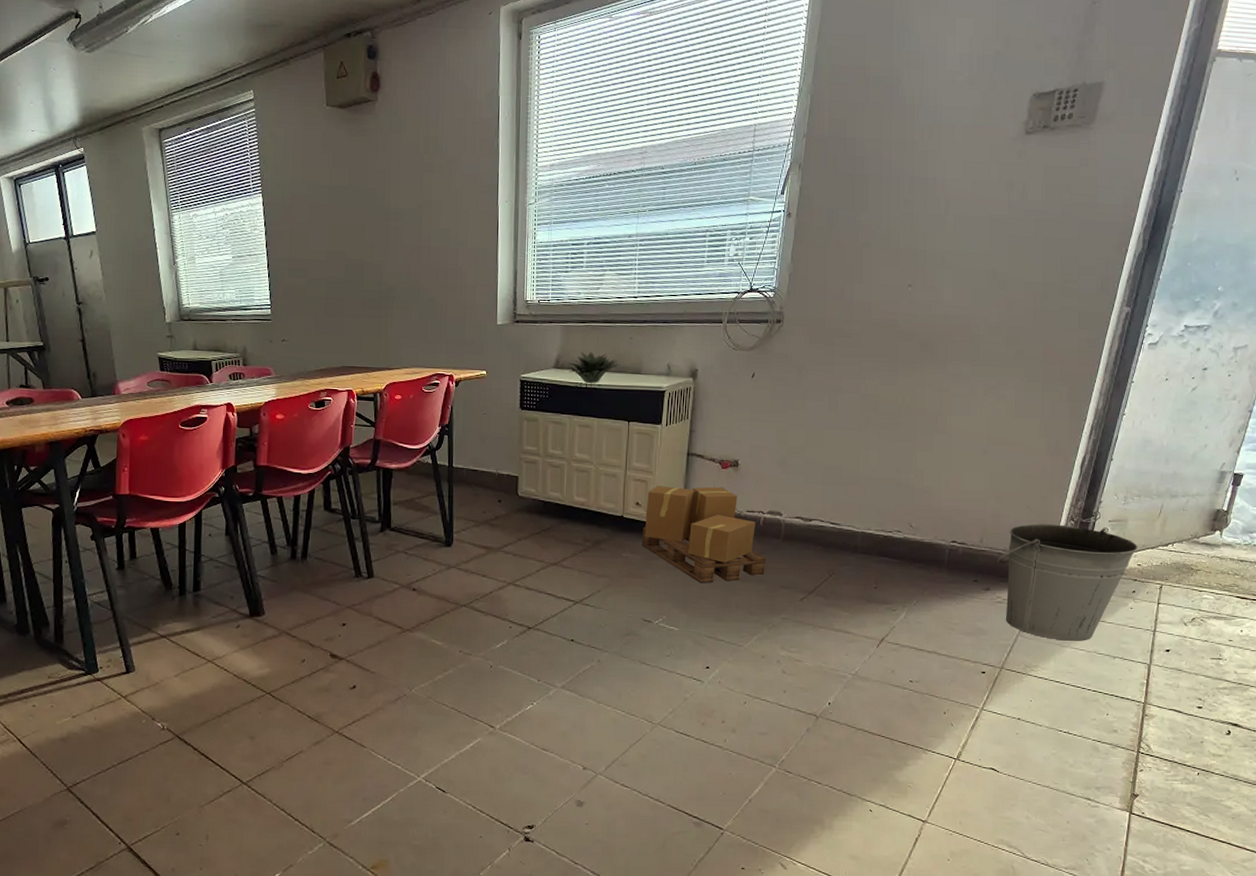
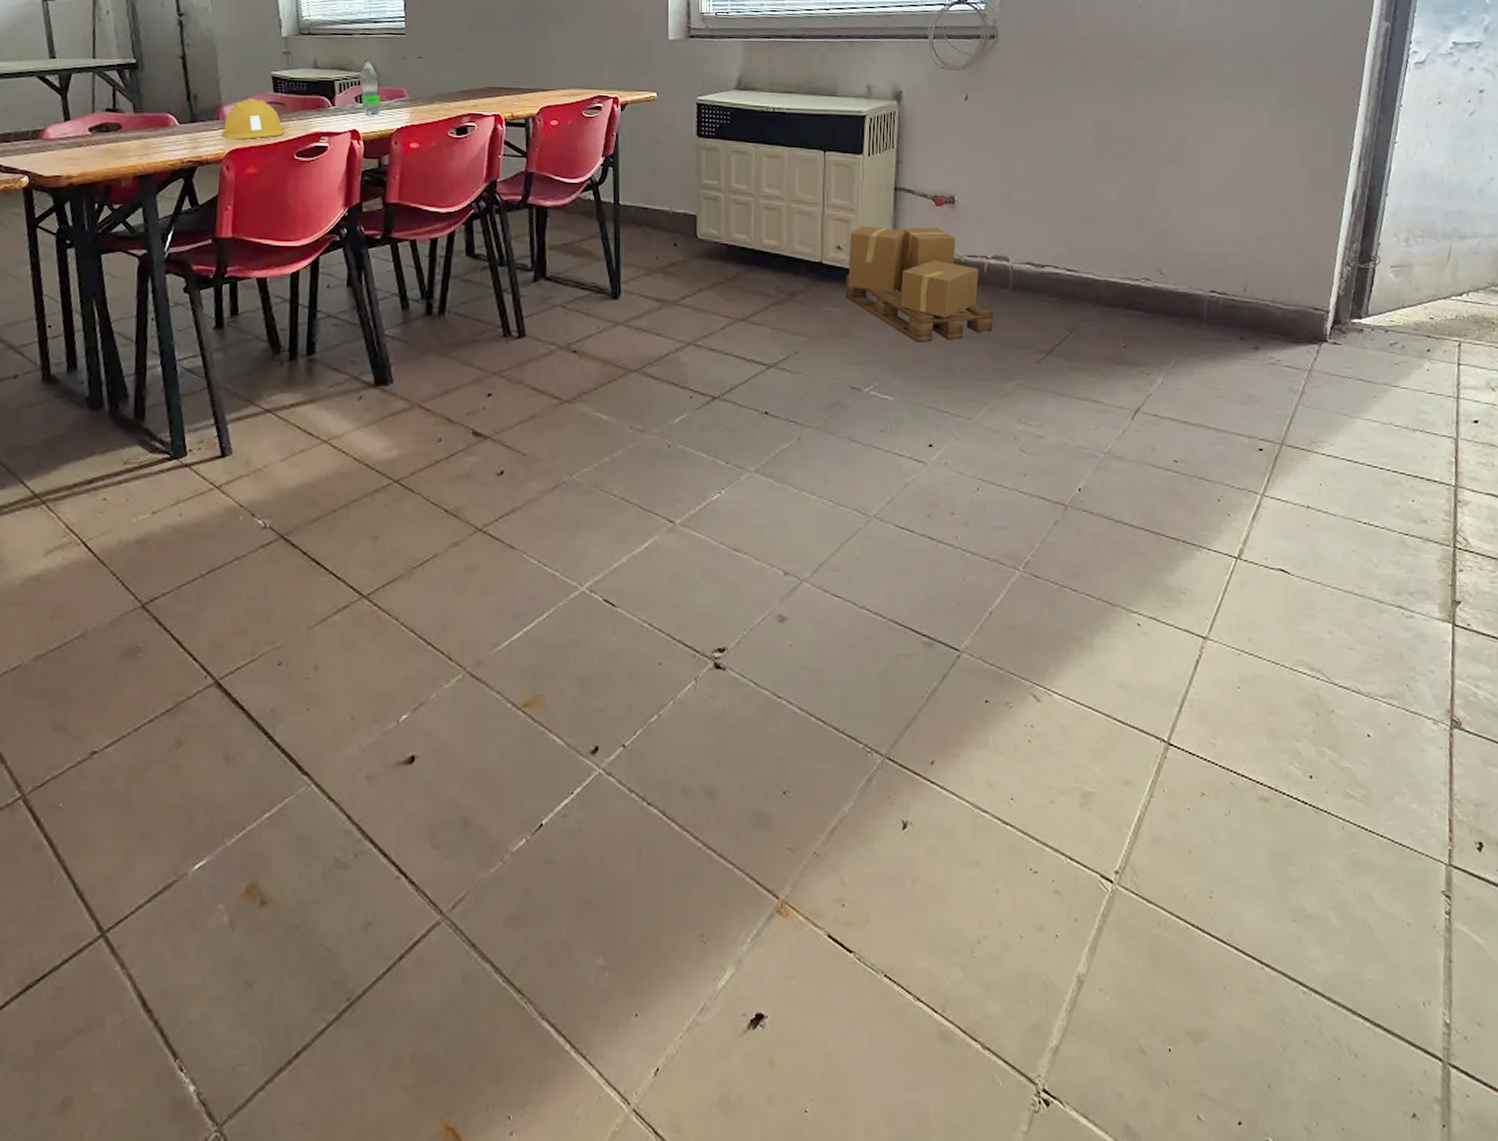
hard hat: none [117,375,172,412] -> present [221,98,286,140]
bottle: none [233,342,251,390] -> present [360,59,381,115]
plant: present [560,351,620,383] -> none [742,71,812,107]
bucket: present [998,523,1138,641] -> none [1265,270,1428,411]

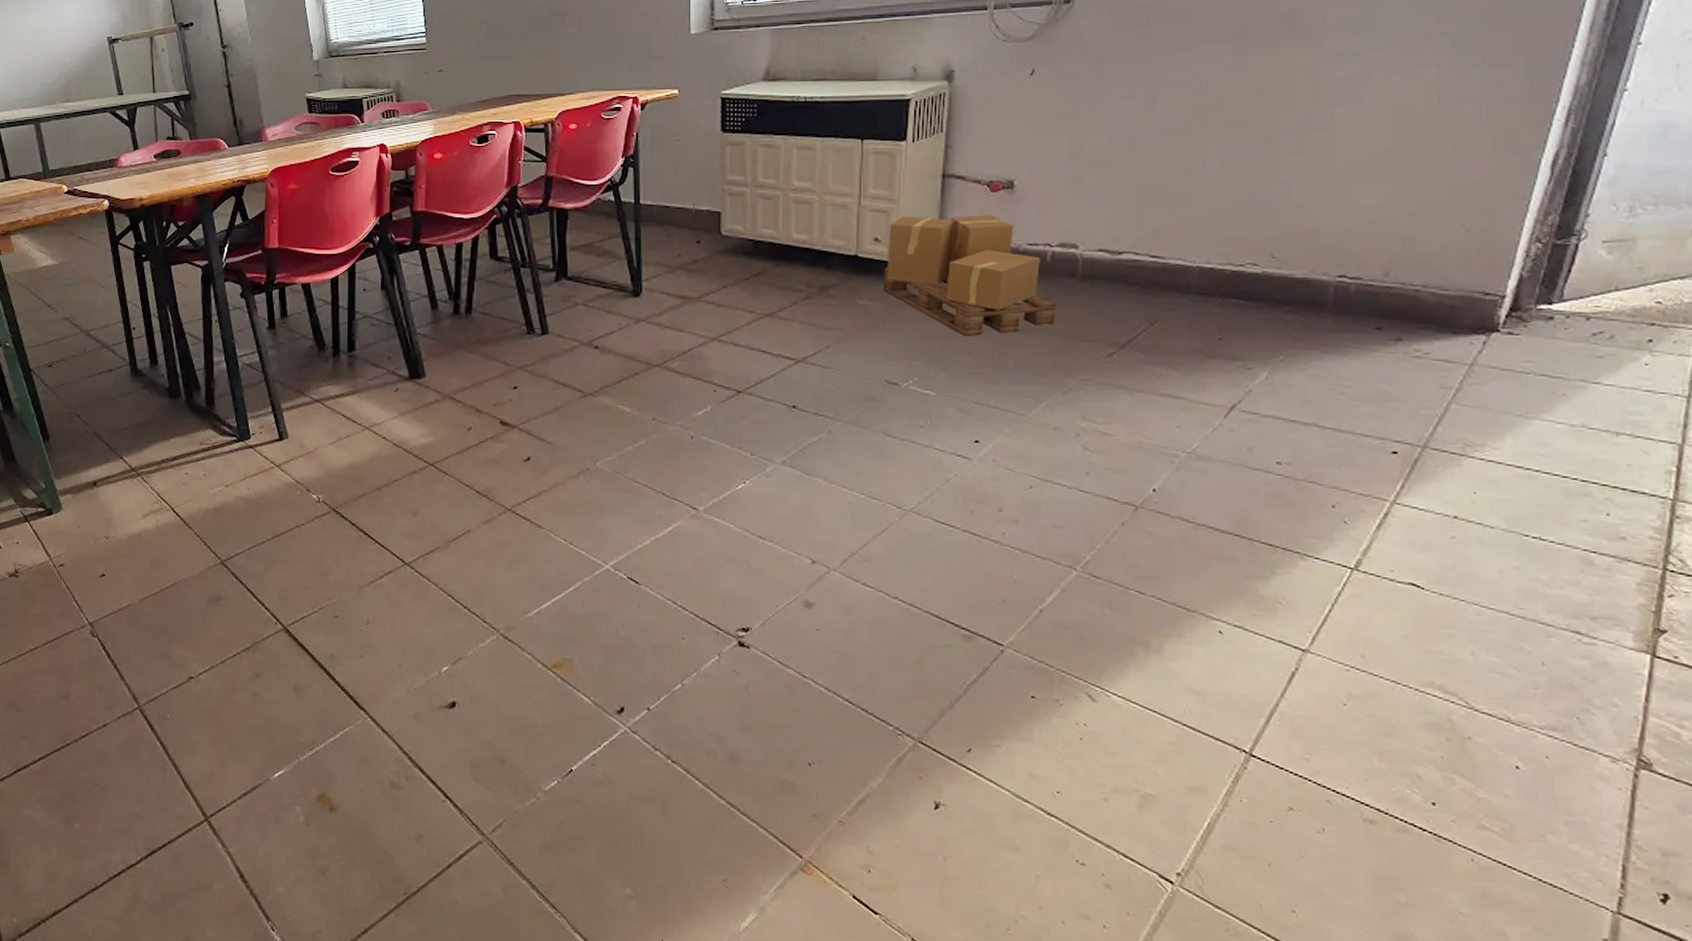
hard hat: present [221,98,286,140] -> none [265,119,321,159]
bottle: present [360,59,381,115] -> none [385,76,406,129]

